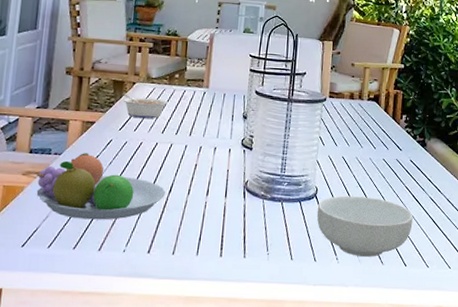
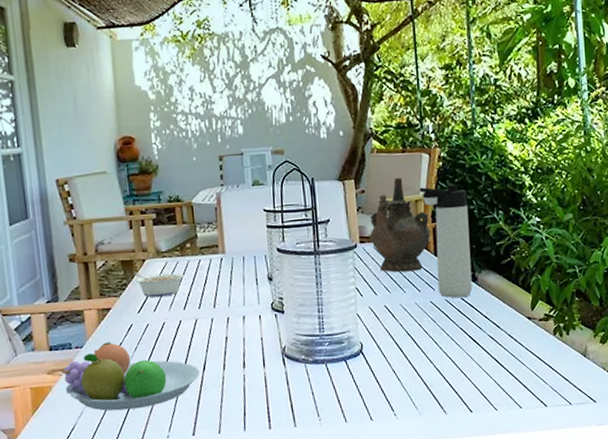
cereal bowl: present [316,195,413,257] -> none [365,344,474,409]
ceremonial vessel: none [339,45,392,130] -> present [370,177,431,273]
thermos bottle: none [387,57,427,159] -> present [419,185,473,298]

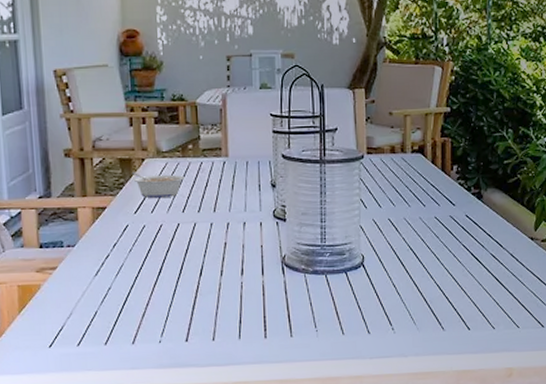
fruit bowl: present [62,342,199,411] -> none [52,242,196,313]
ceremonial vessel: present [370,177,431,273] -> none [378,89,439,186]
thermos bottle: present [419,185,473,298] -> none [430,100,478,214]

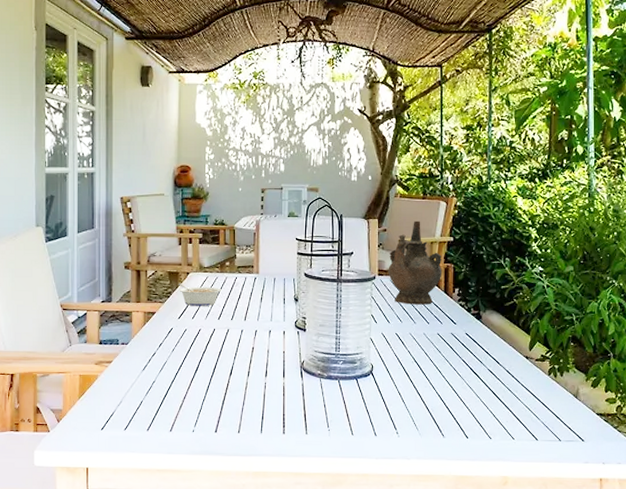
ceremonial vessel: none [378,89,439,186] -> present [388,220,443,305]

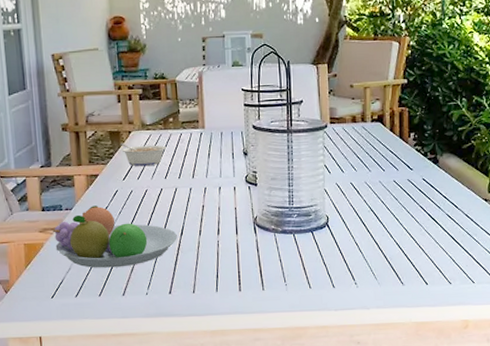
fruit bowl: none [108,342,226,403] -> present [53,205,177,268]
ceremonial vessel: present [388,220,443,305] -> none [340,63,397,152]

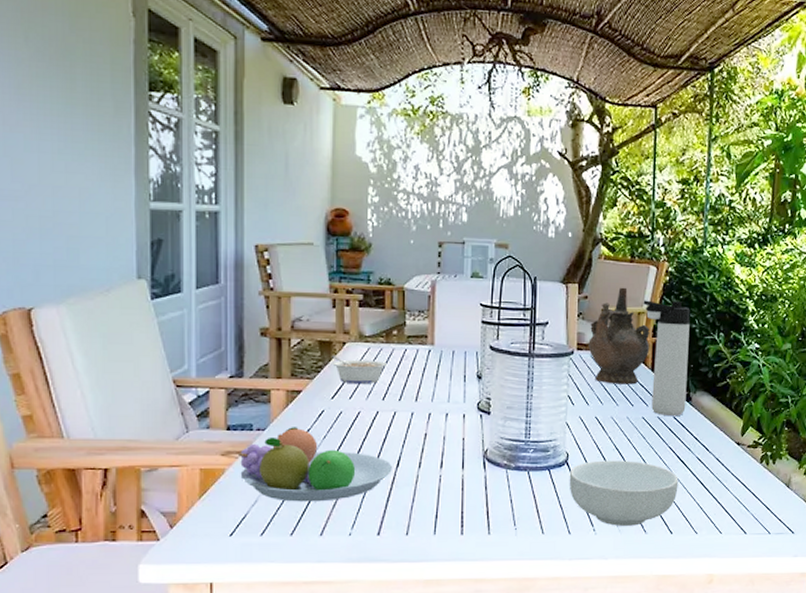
cereal bowl: none [330,220,431,279] -> present [569,460,679,526]
ceremonial vessel: none [340,63,397,152] -> present [588,287,650,385]
thermos bottle: none [388,72,434,178] -> present [643,300,690,416]

